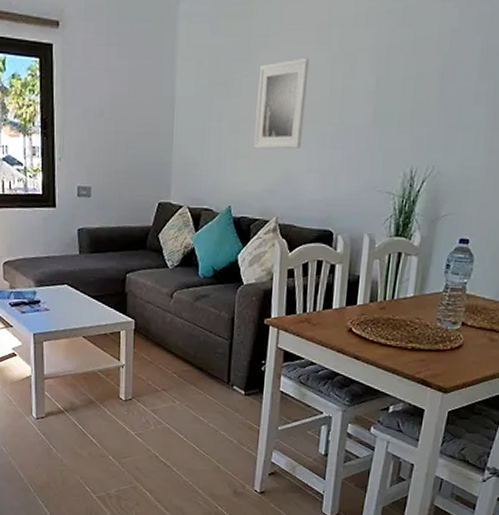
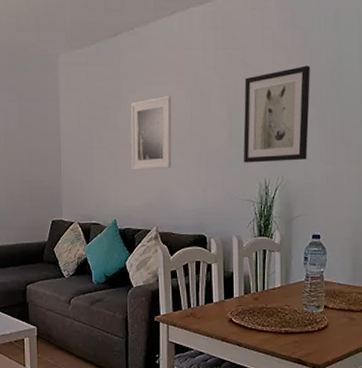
wall art: none [387,25,489,148] -> present [243,66,311,163]

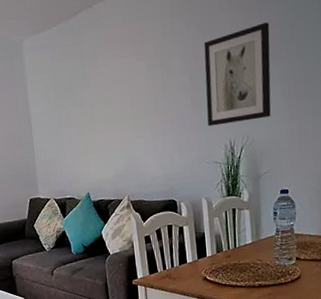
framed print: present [130,95,172,170] -> none [94,67,138,144]

